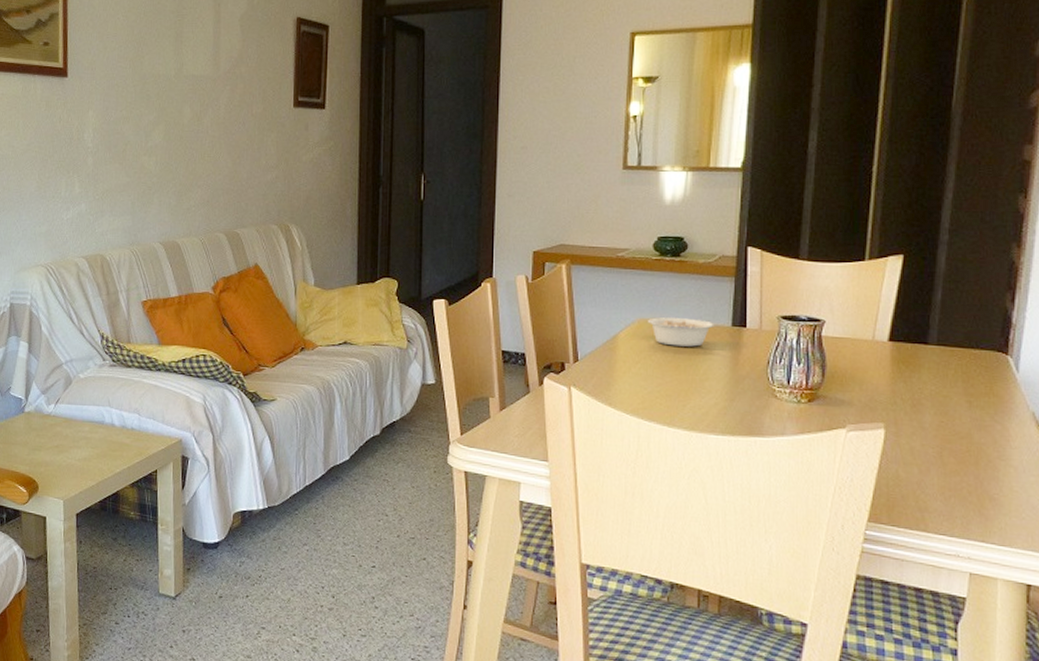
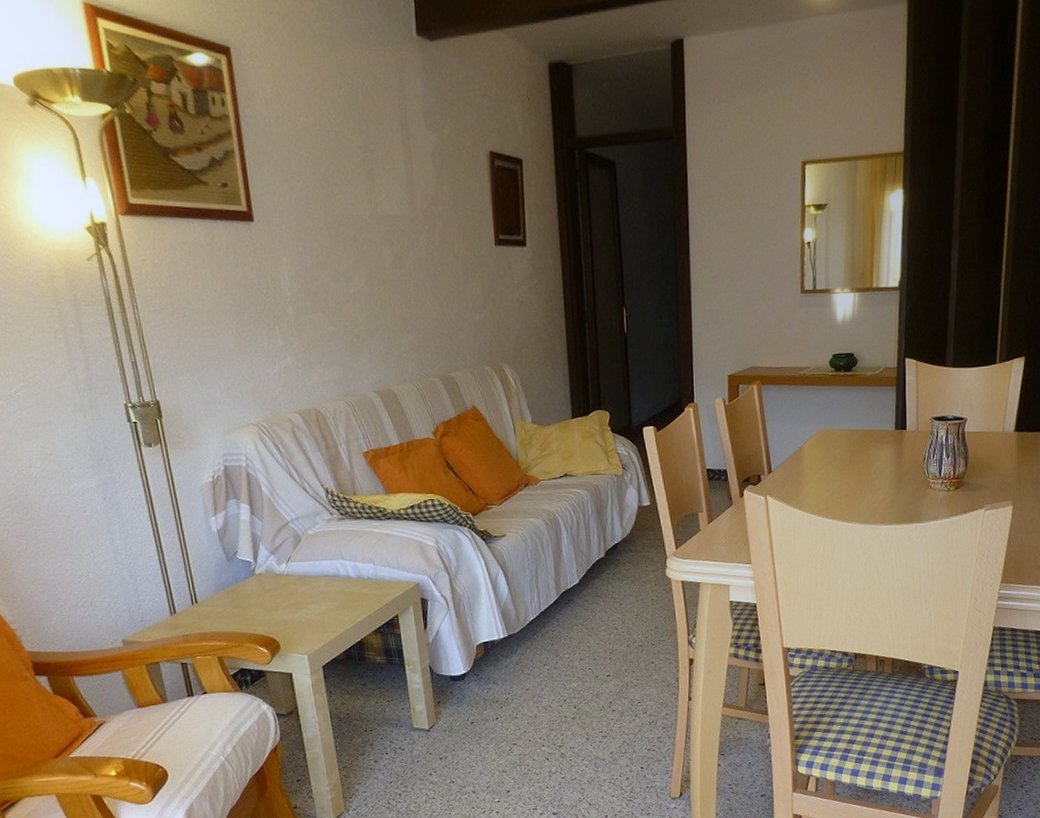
legume: present [648,317,725,347] -> none [828,426,890,452]

